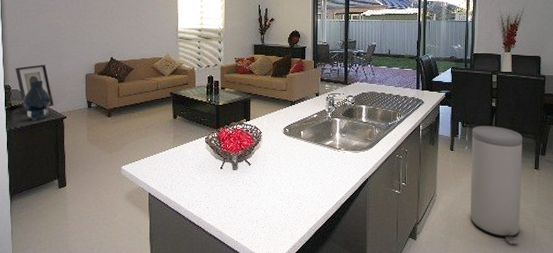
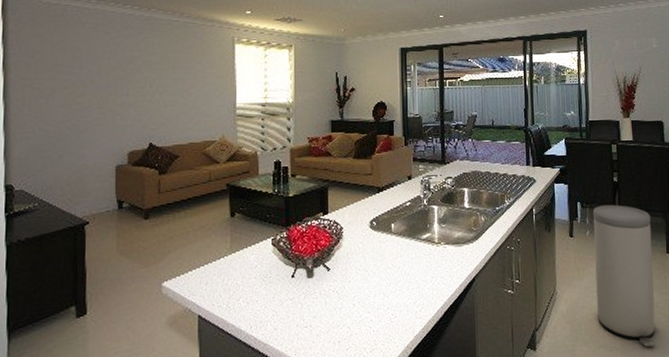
picture frame: present [15,64,54,114] -> none [20,155,73,221]
vase: present [23,81,51,122] -> none [30,177,68,231]

